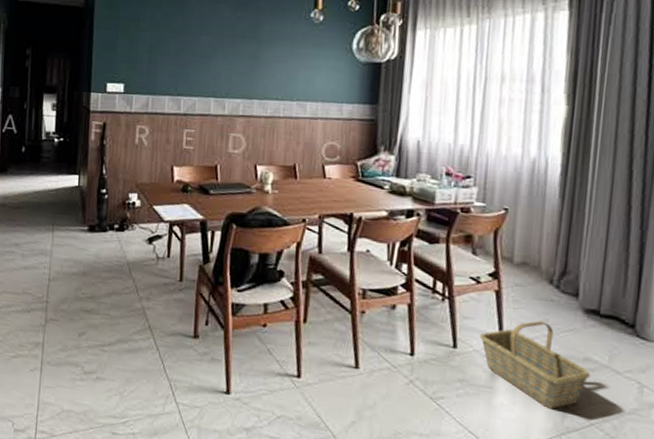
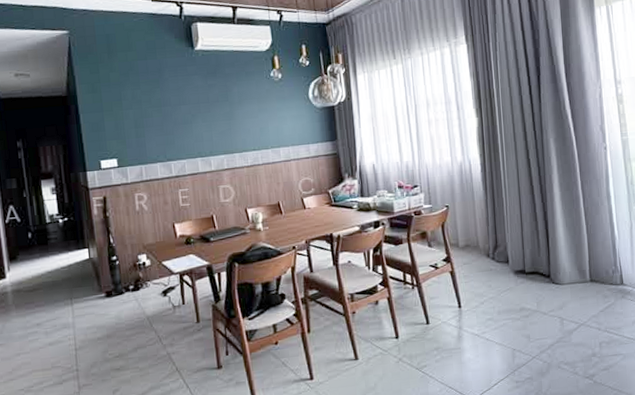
basket: present [479,320,591,409] -> none [444,287,527,354]

